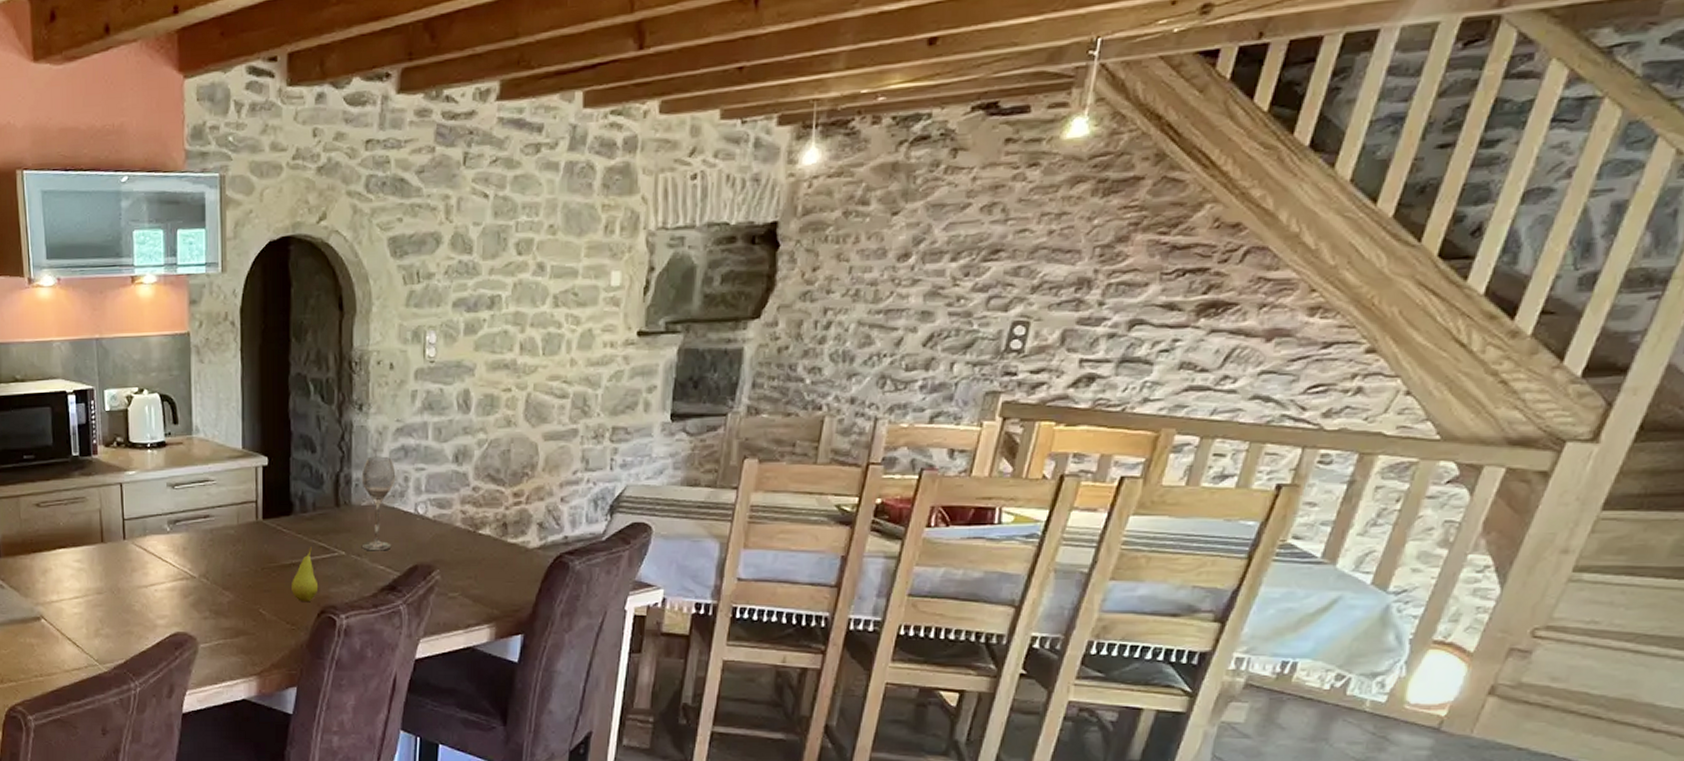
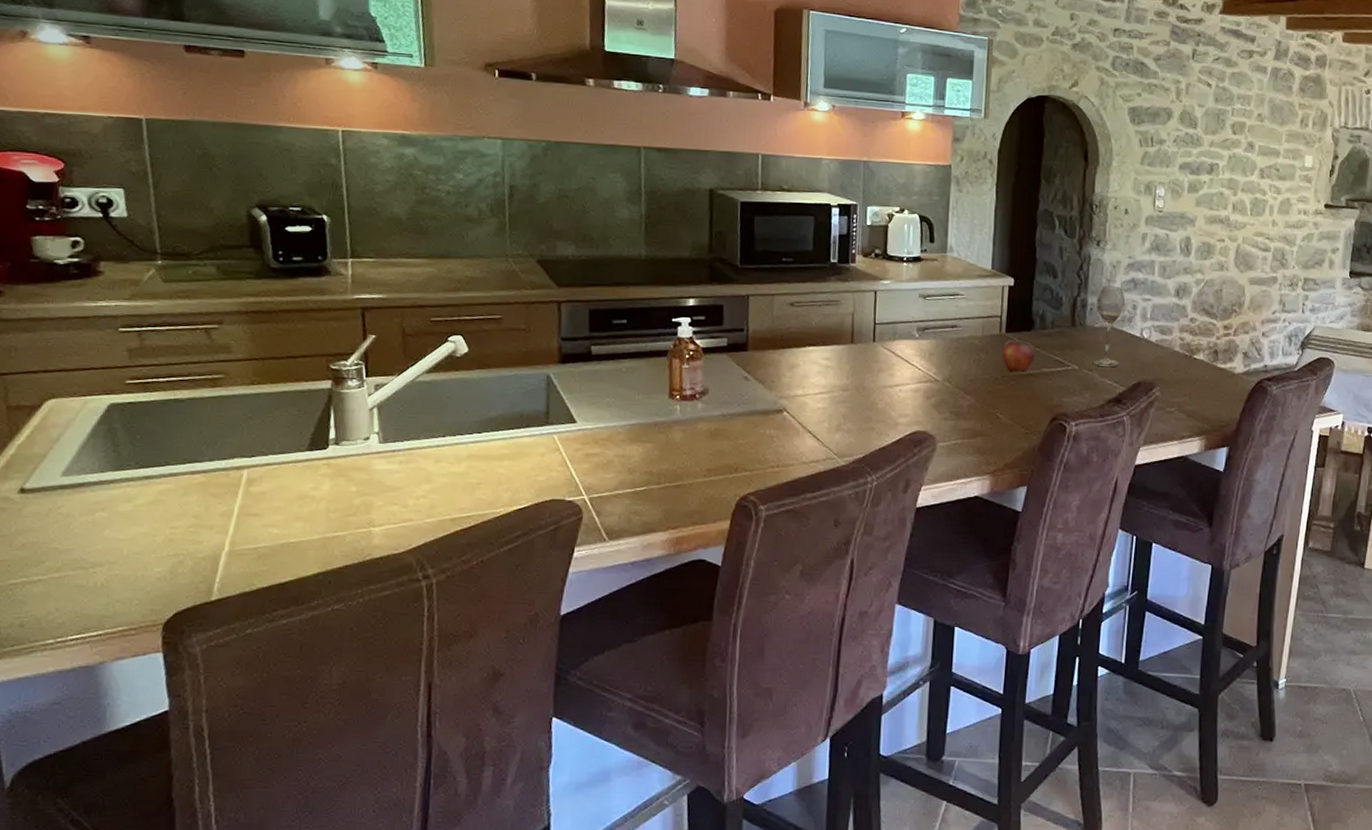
fruit: none [260,524,297,562] -> present [1002,337,1035,372]
fruit: present [292,547,319,603] -> none [1028,360,1053,410]

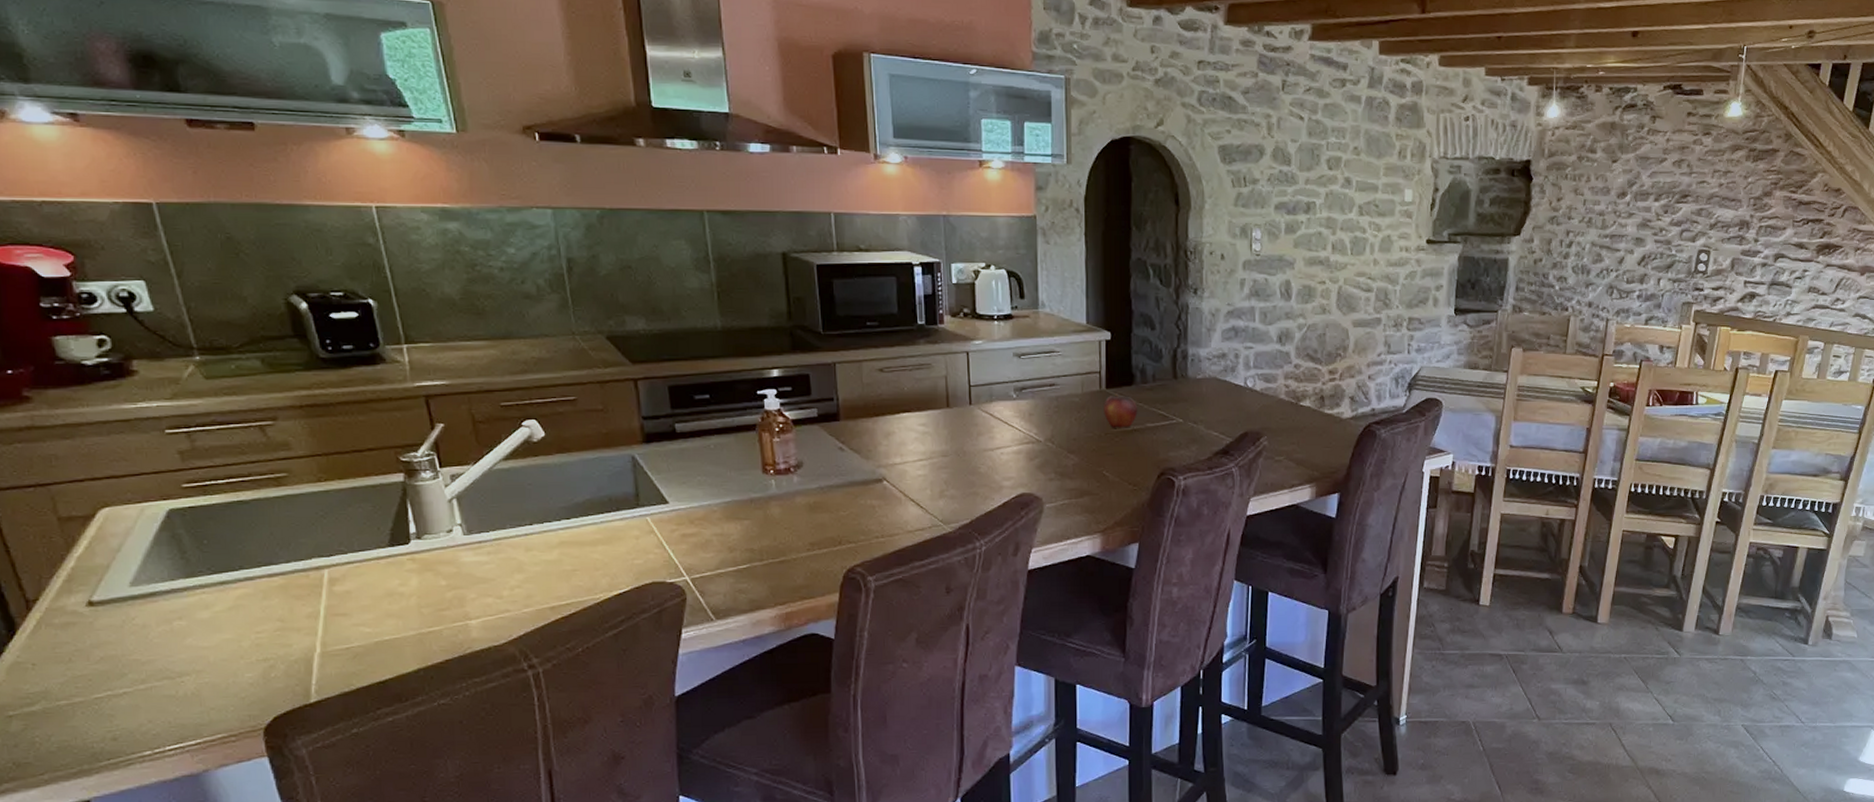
wineglass: present [1092,285,1126,368] -> none [1196,335,1228,419]

